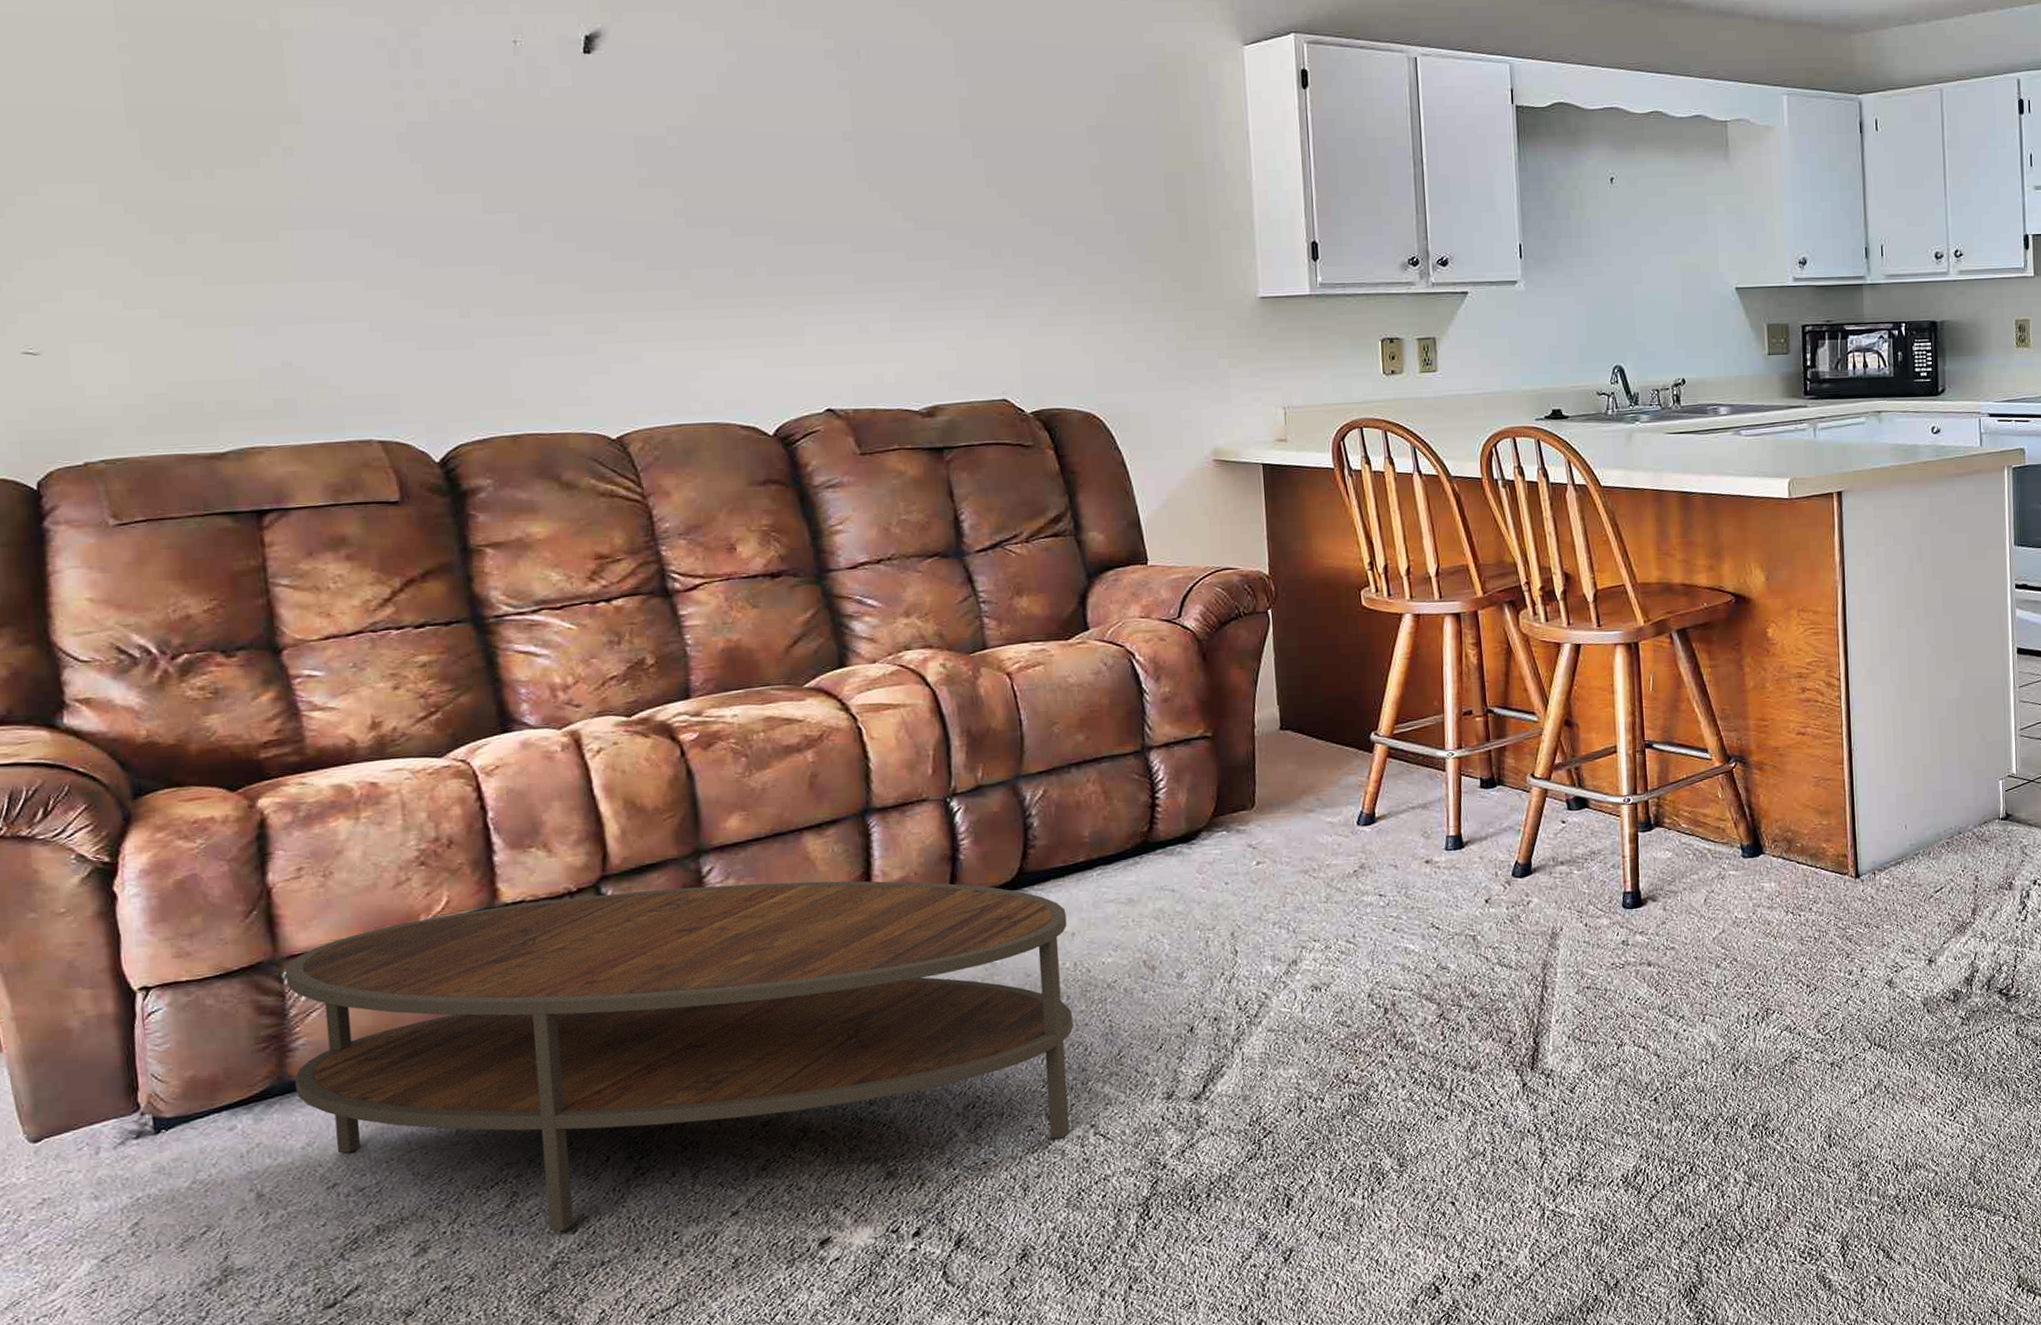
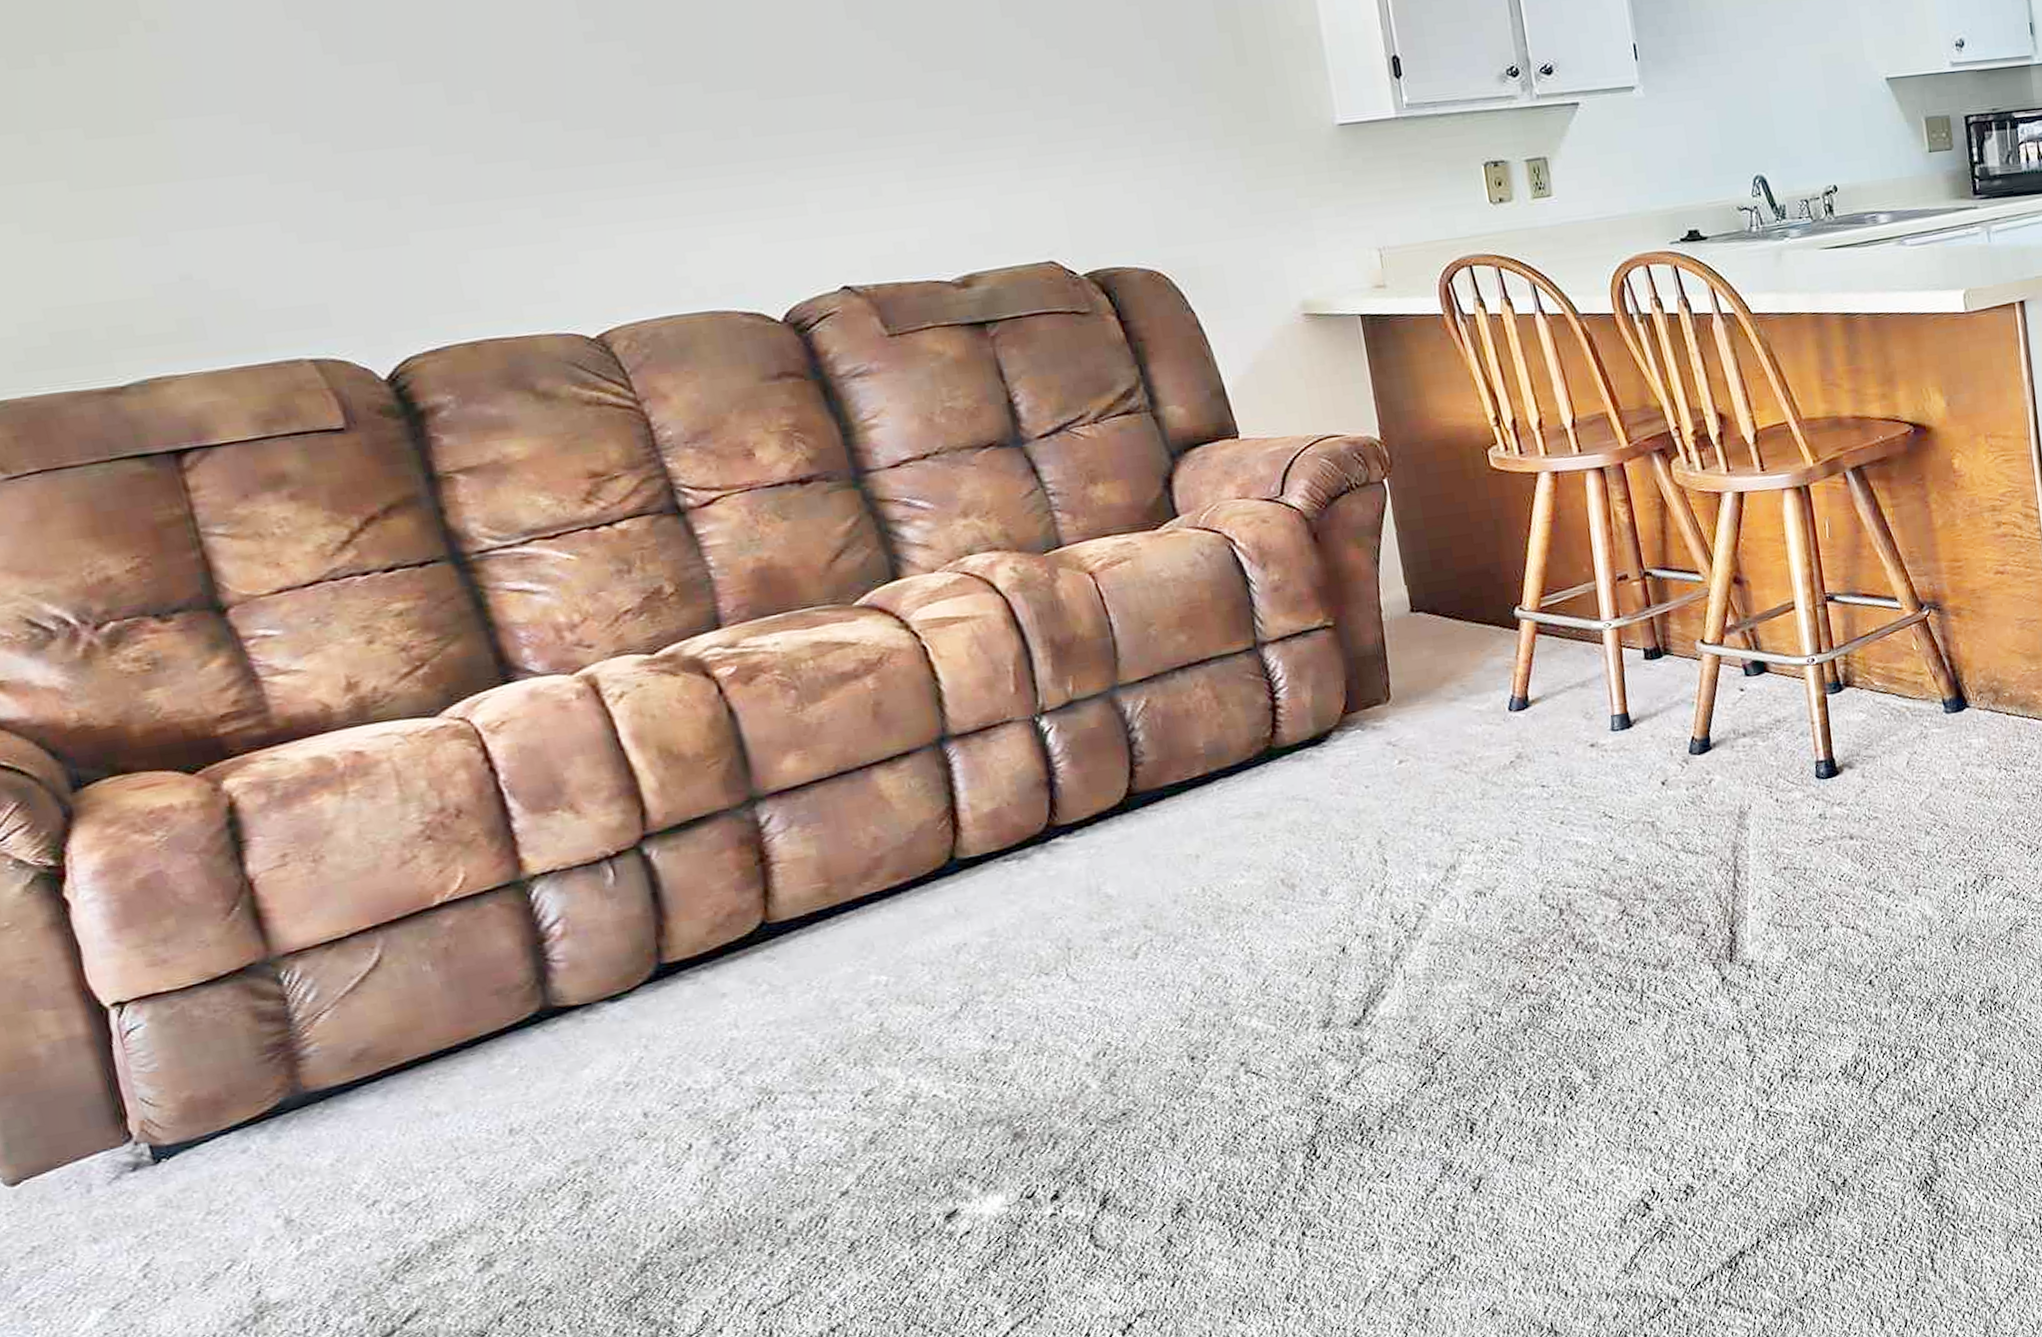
coffee table: present [285,881,1074,1231] -> none [282,811,1217,1231]

